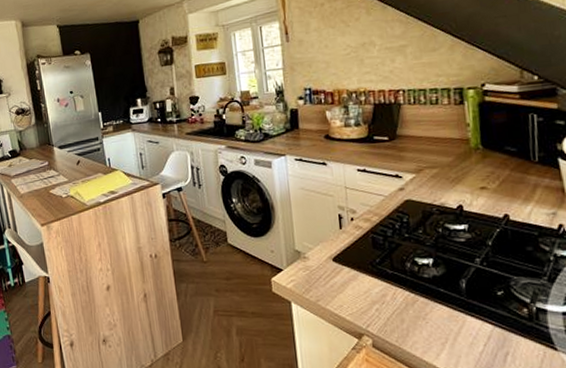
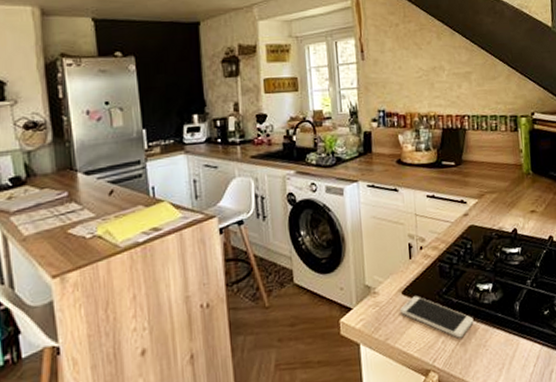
smartphone: none [330,264,412,308] -> present [399,296,474,338]

